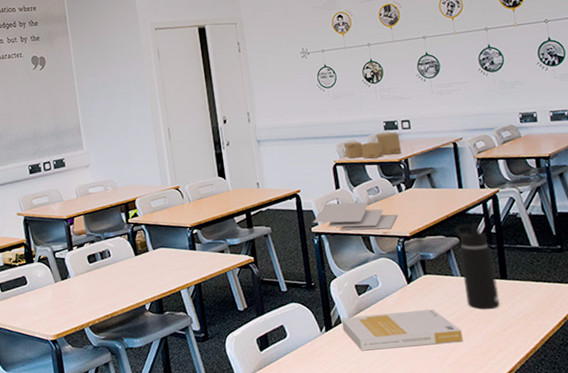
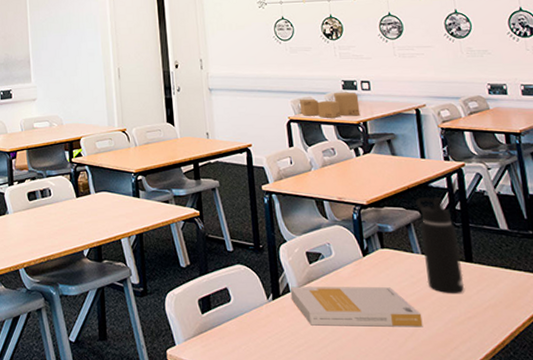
papers: present [312,202,398,231] -> none [262,161,355,194]

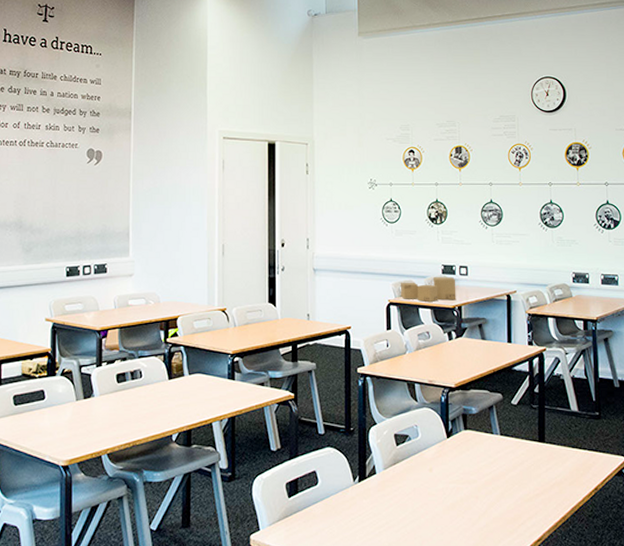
book: present [289,286,423,327] -> none [376,467,496,506]
water bottle: present [415,196,465,293] -> none [499,379,536,472]

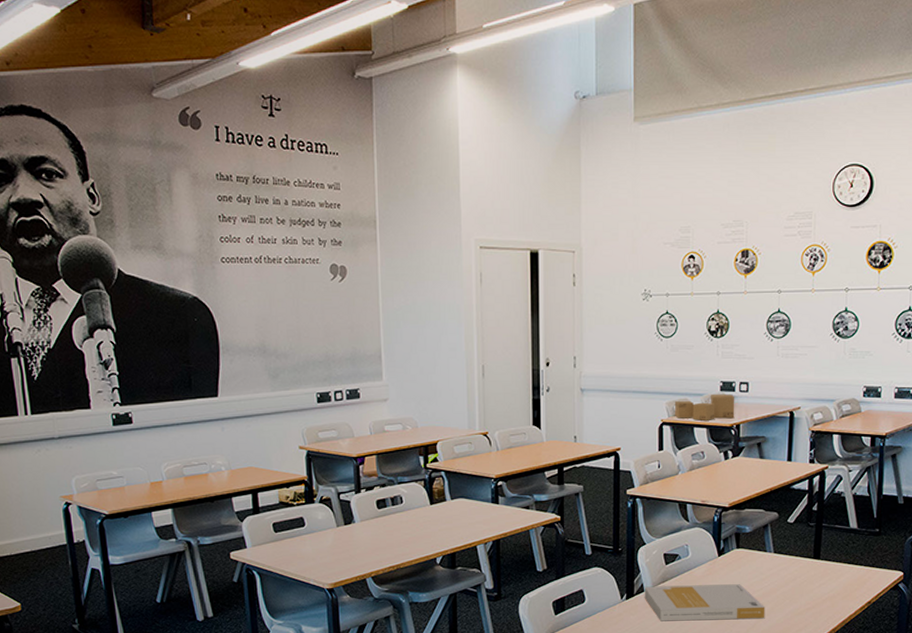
book: none [376,467,496,506] -> present [644,584,765,621]

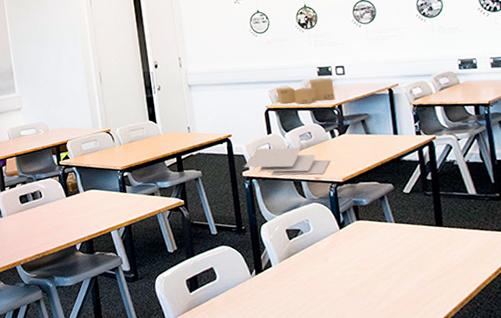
papers: none [628,465,720,498] -> present [243,147,331,175]
book: present [644,584,765,621] -> none [271,255,396,295]

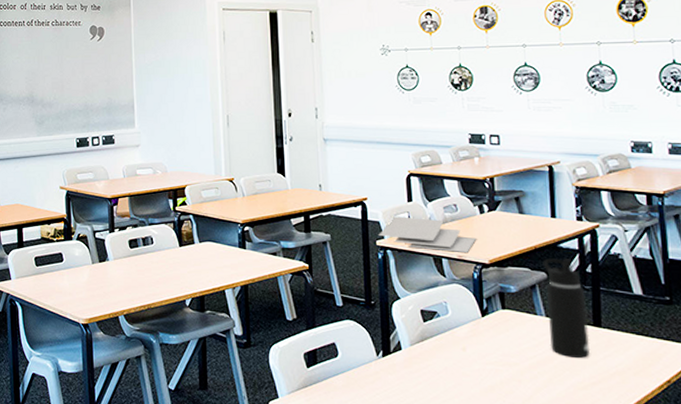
cardboard box: present [276,78,336,105] -> none [421,147,487,174]
water bottle: none [389,168,435,256] -> present [542,257,591,358]

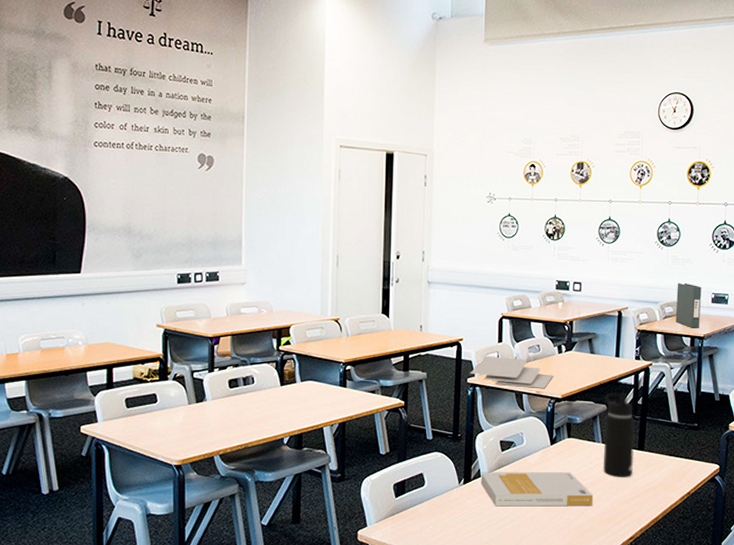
book: none [401,344,543,391] -> present [480,472,594,507]
binder: none [620,131,657,184] -> present [675,282,702,328]

